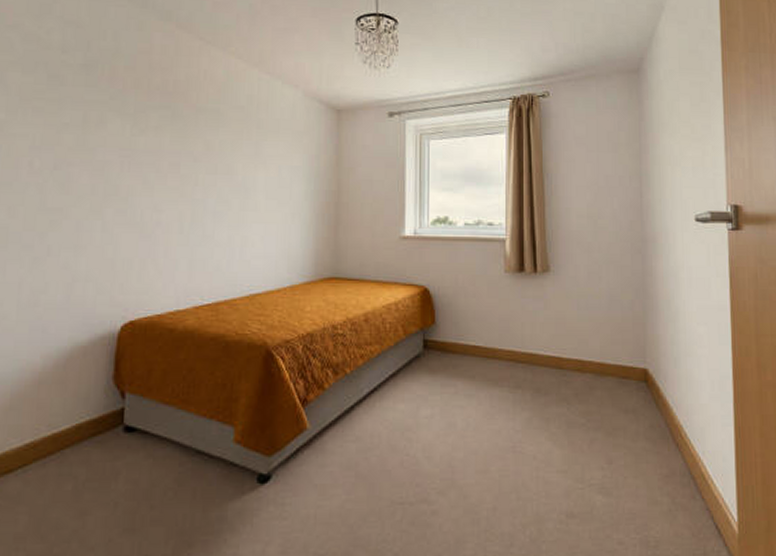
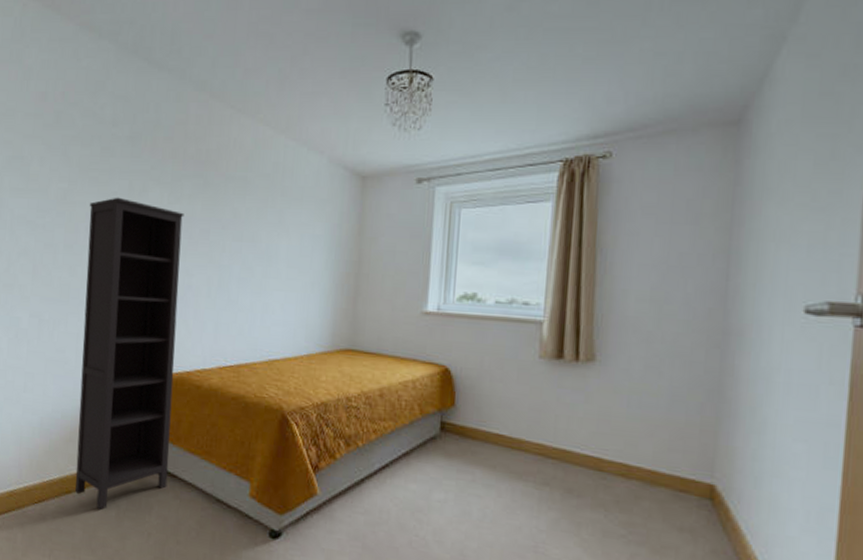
bookcase: none [17,128,150,485] -> present [75,197,184,509]

